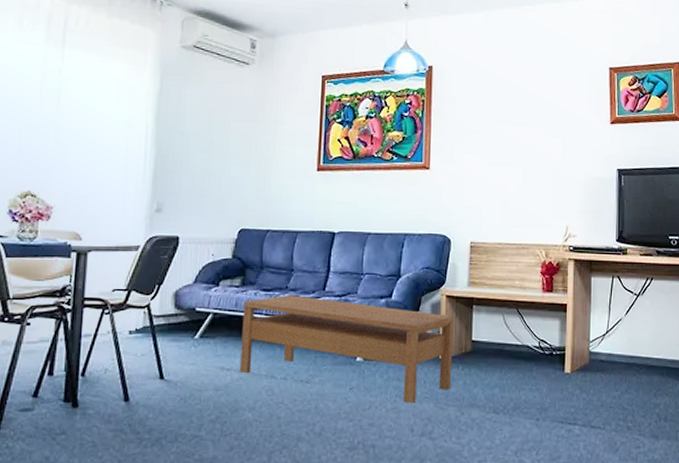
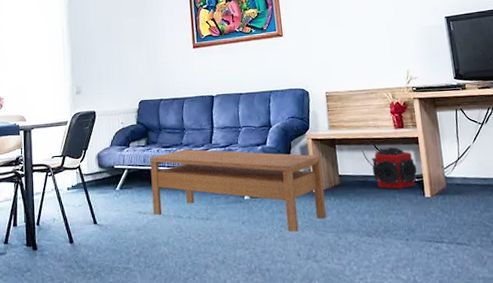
speaker: none [510,313,560,362] -> present [372,147,417,189]

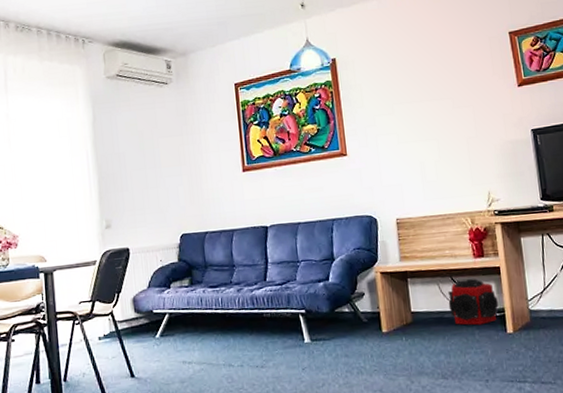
coffee table: present [150,149,327,232] -> none [194,288,398,378]

